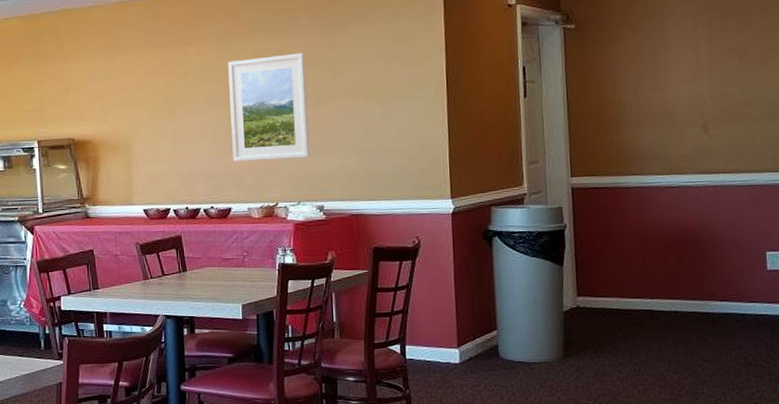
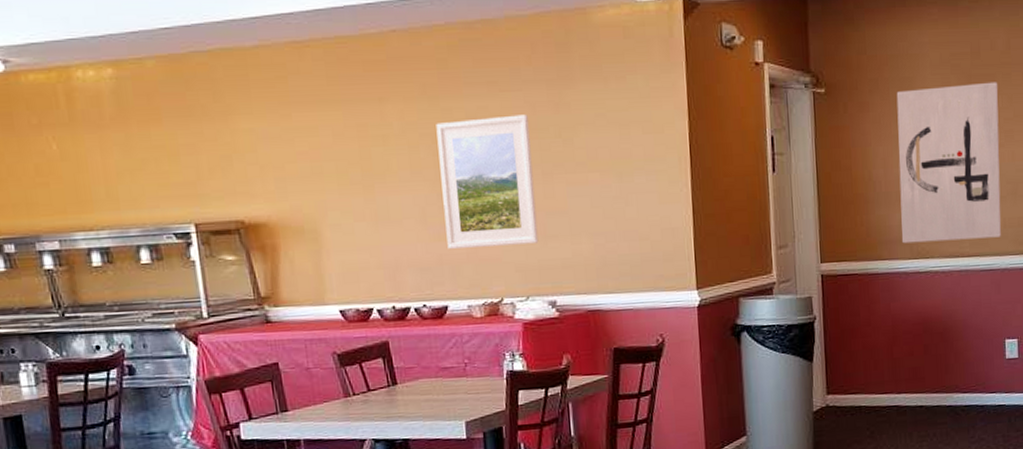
wall art: none [646,13,759,161] -> present [896,82,1001,244]

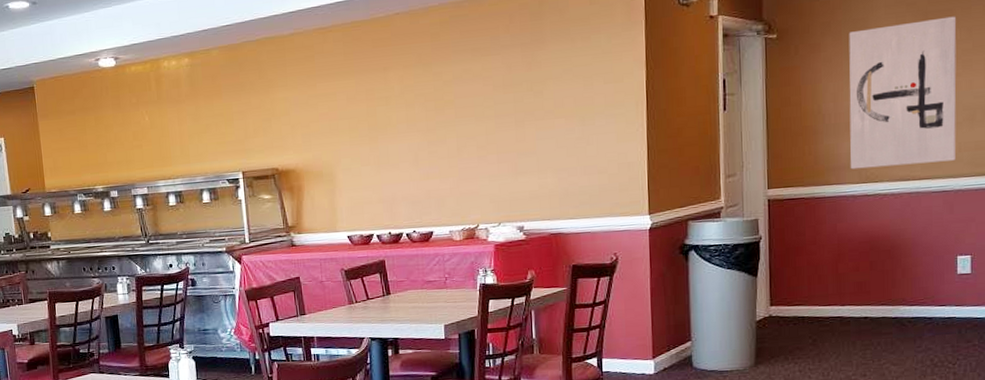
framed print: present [436,114,539,249] -> none [428,73,510,185]

